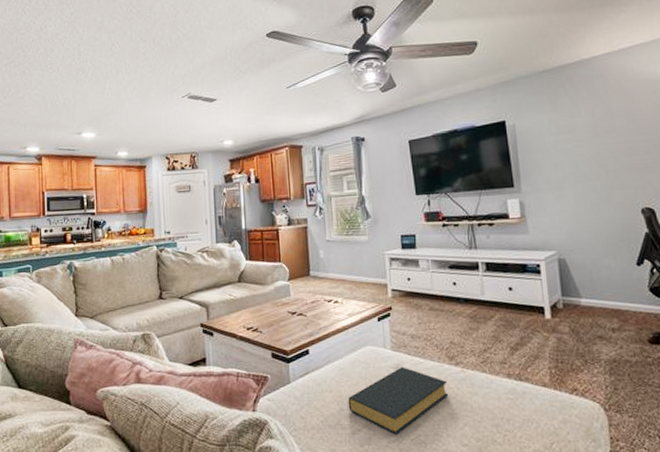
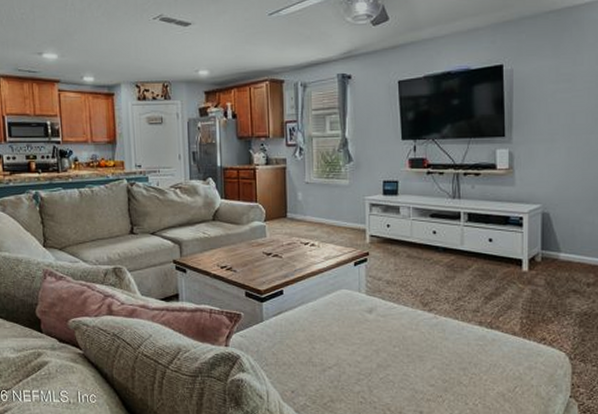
hardback book: present [348,367,449,435] -> none [320,310,420,374]

